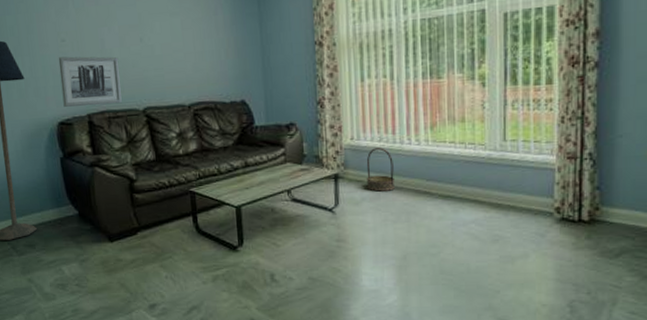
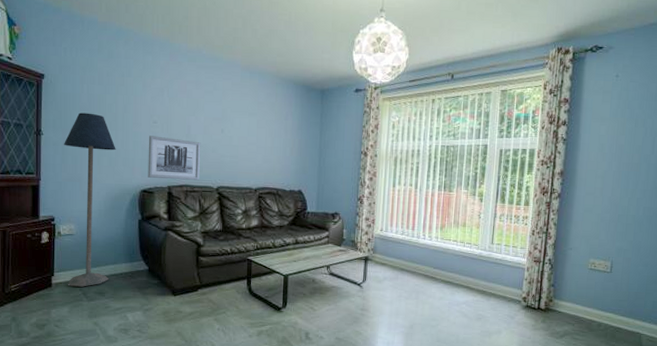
basket: present [366,148,395,192] -> none [389,239,411,274]

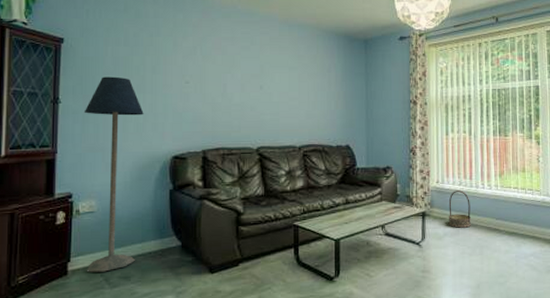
wall art: present [148,136,201,181] -> none [180,97,238,143]
basket: none [389,239,411,274] -> present [448,190,471,228]

